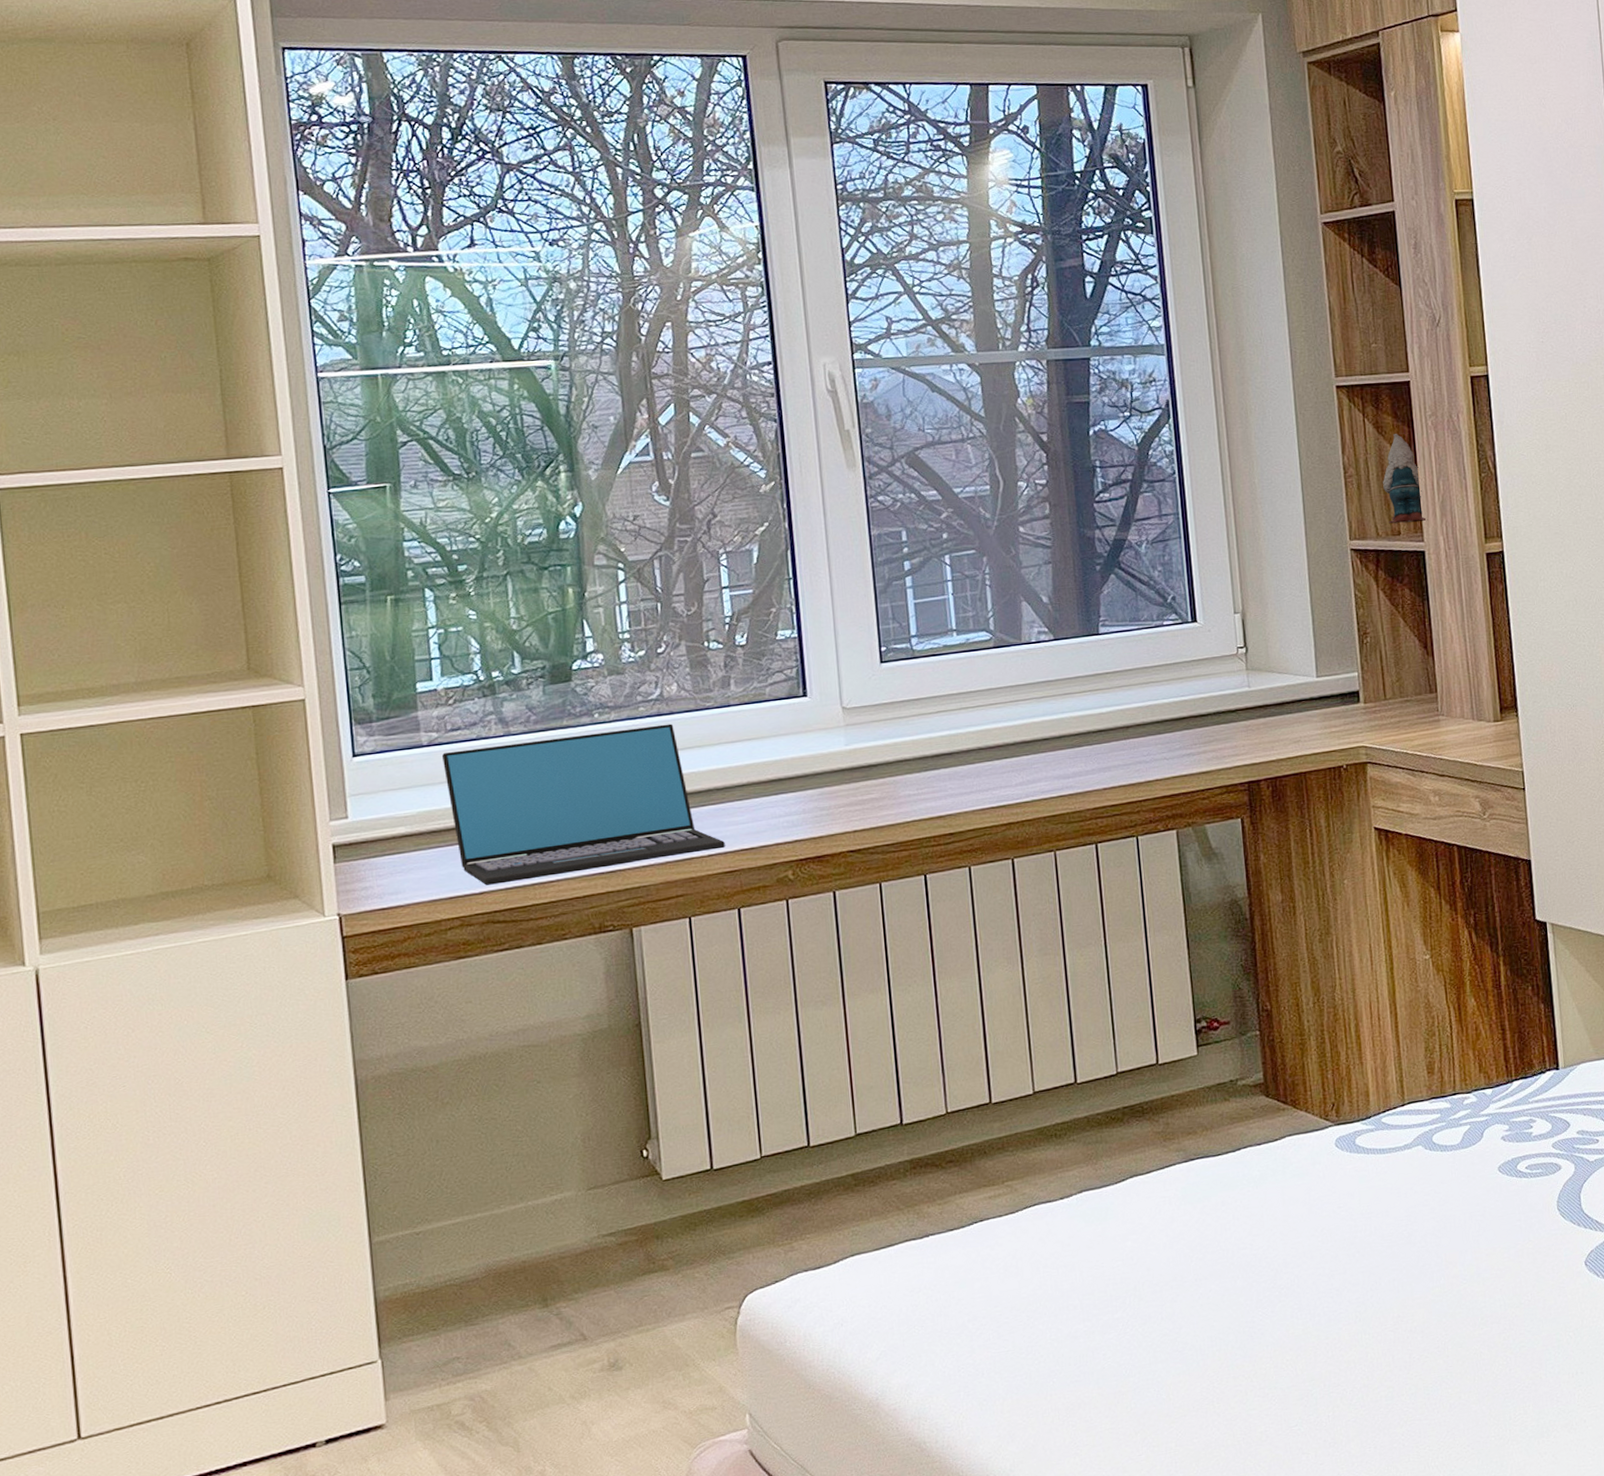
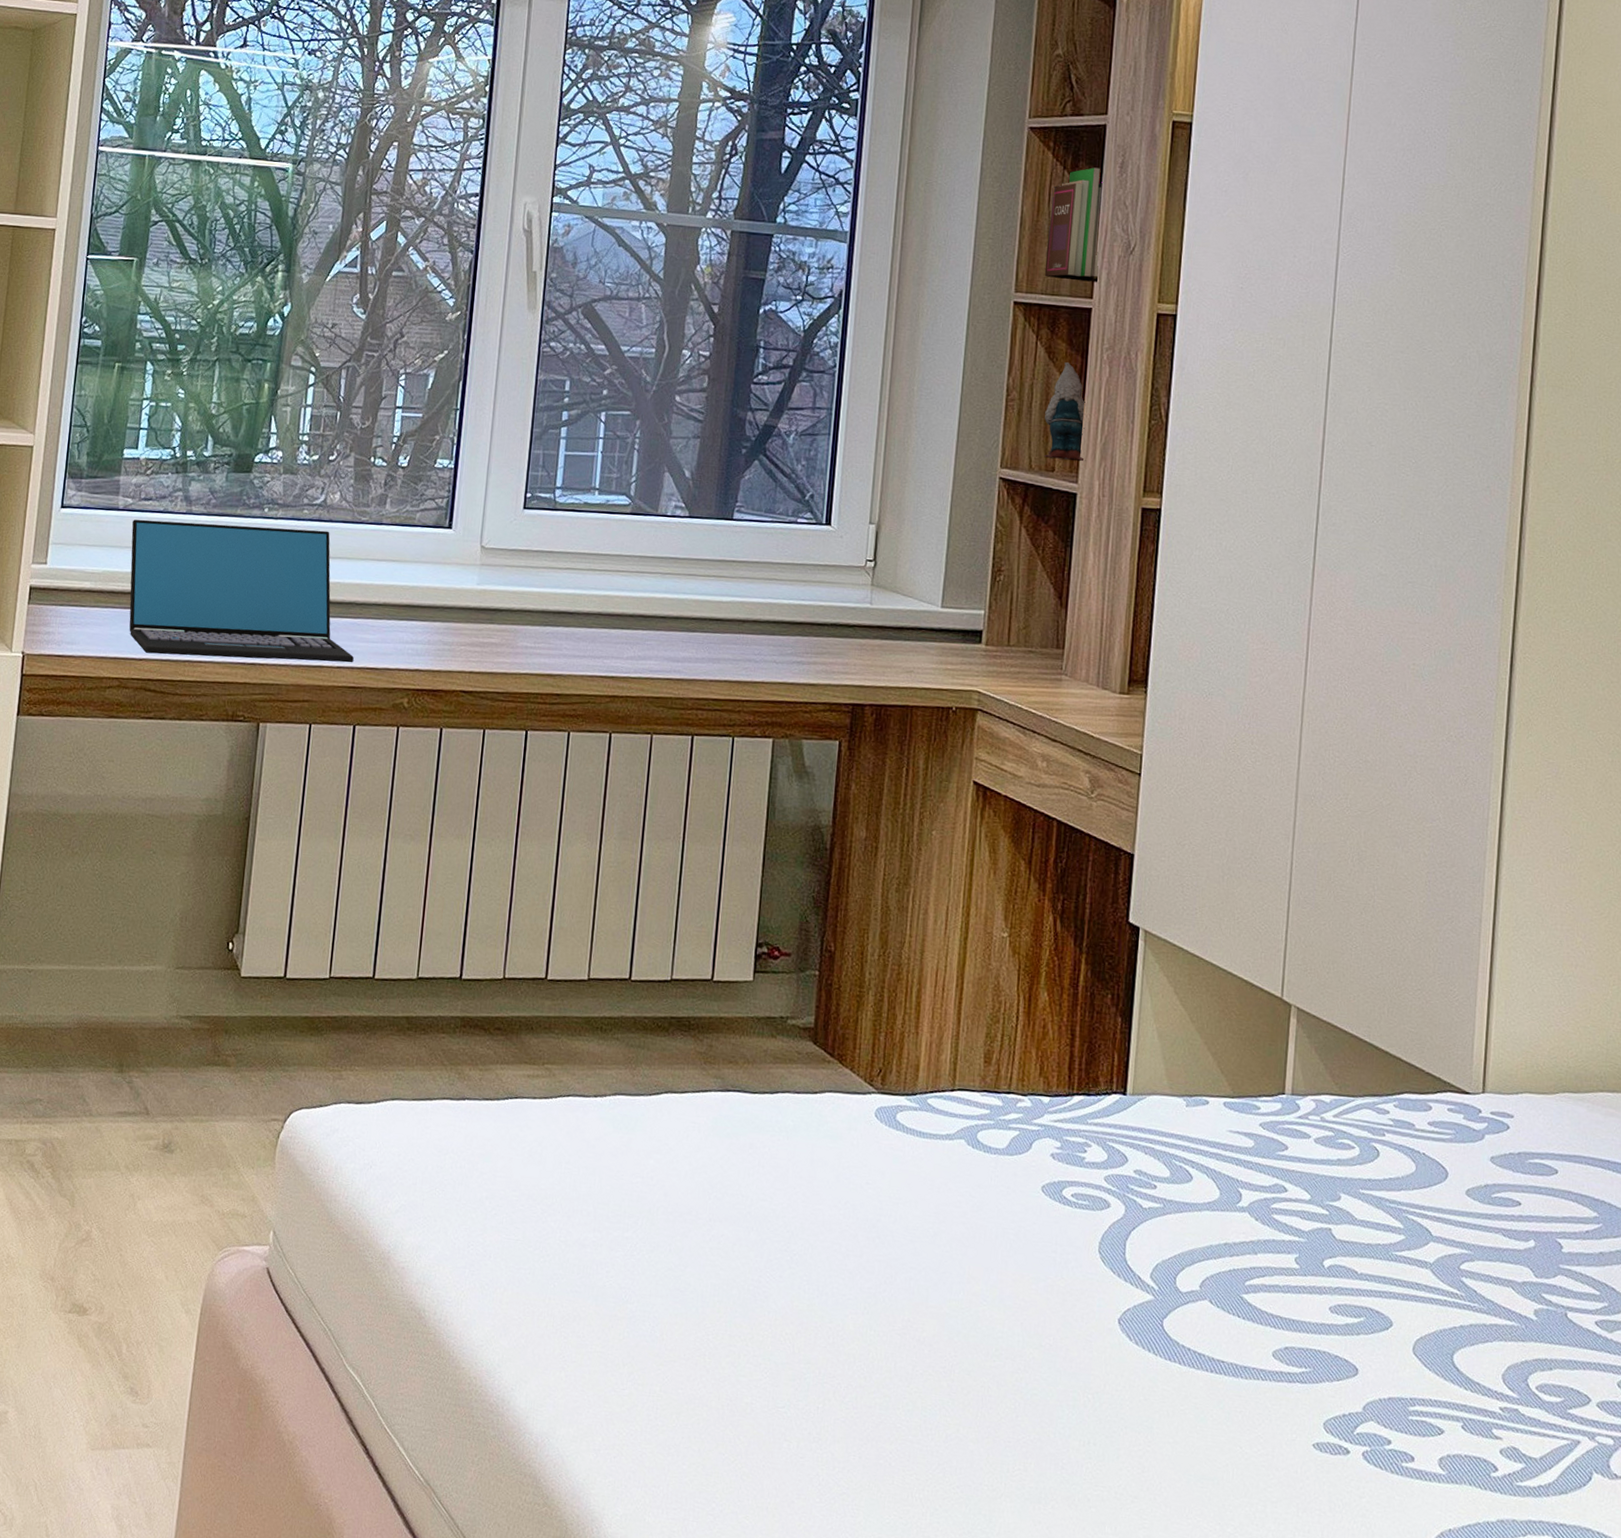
books: none [1354,251,1411,359] -> present [1044,167,1101,282]

